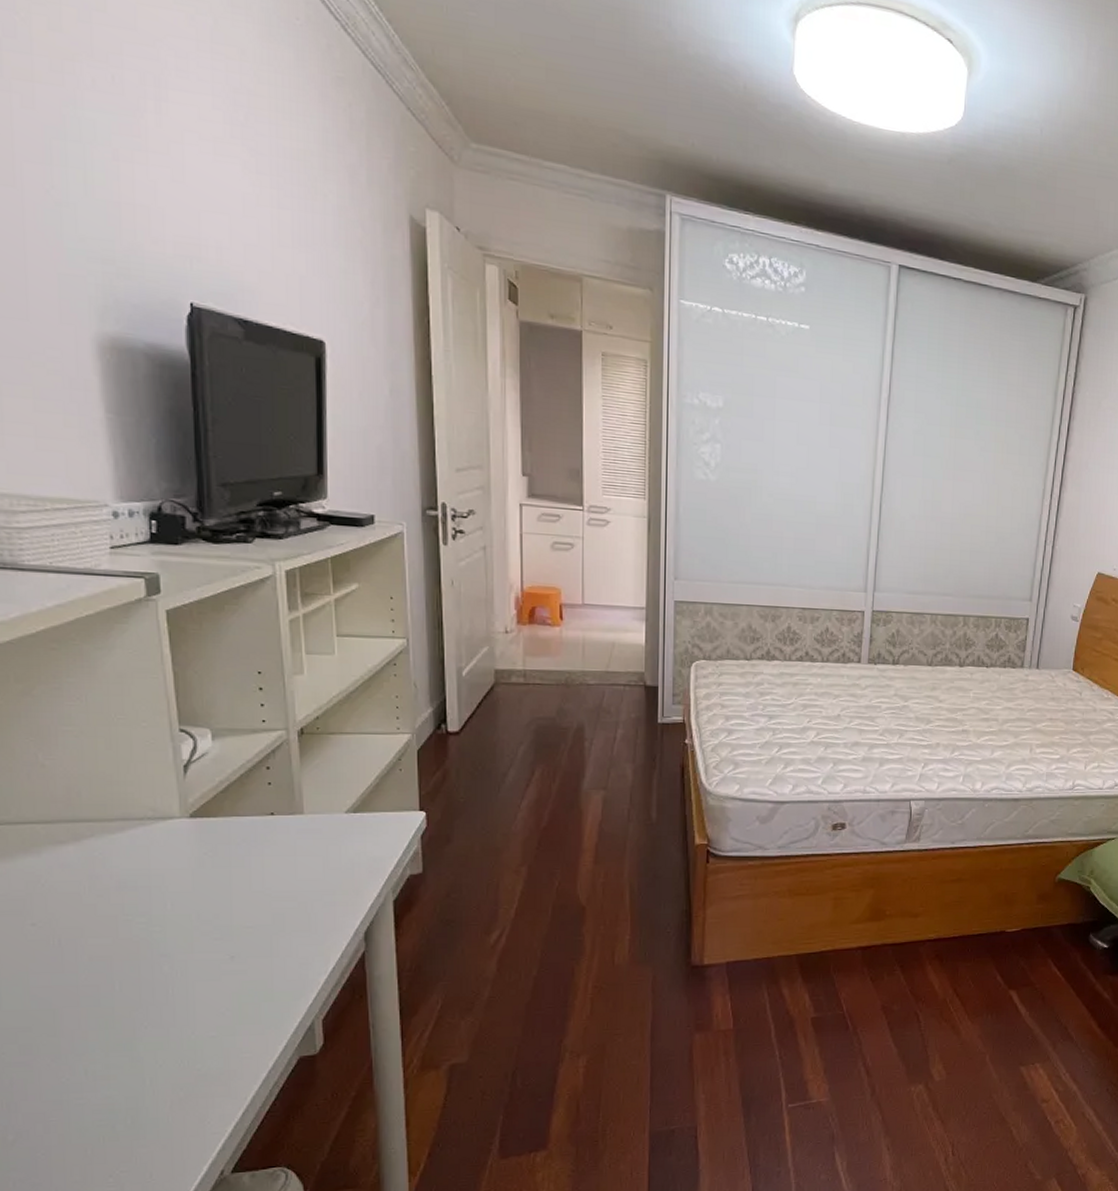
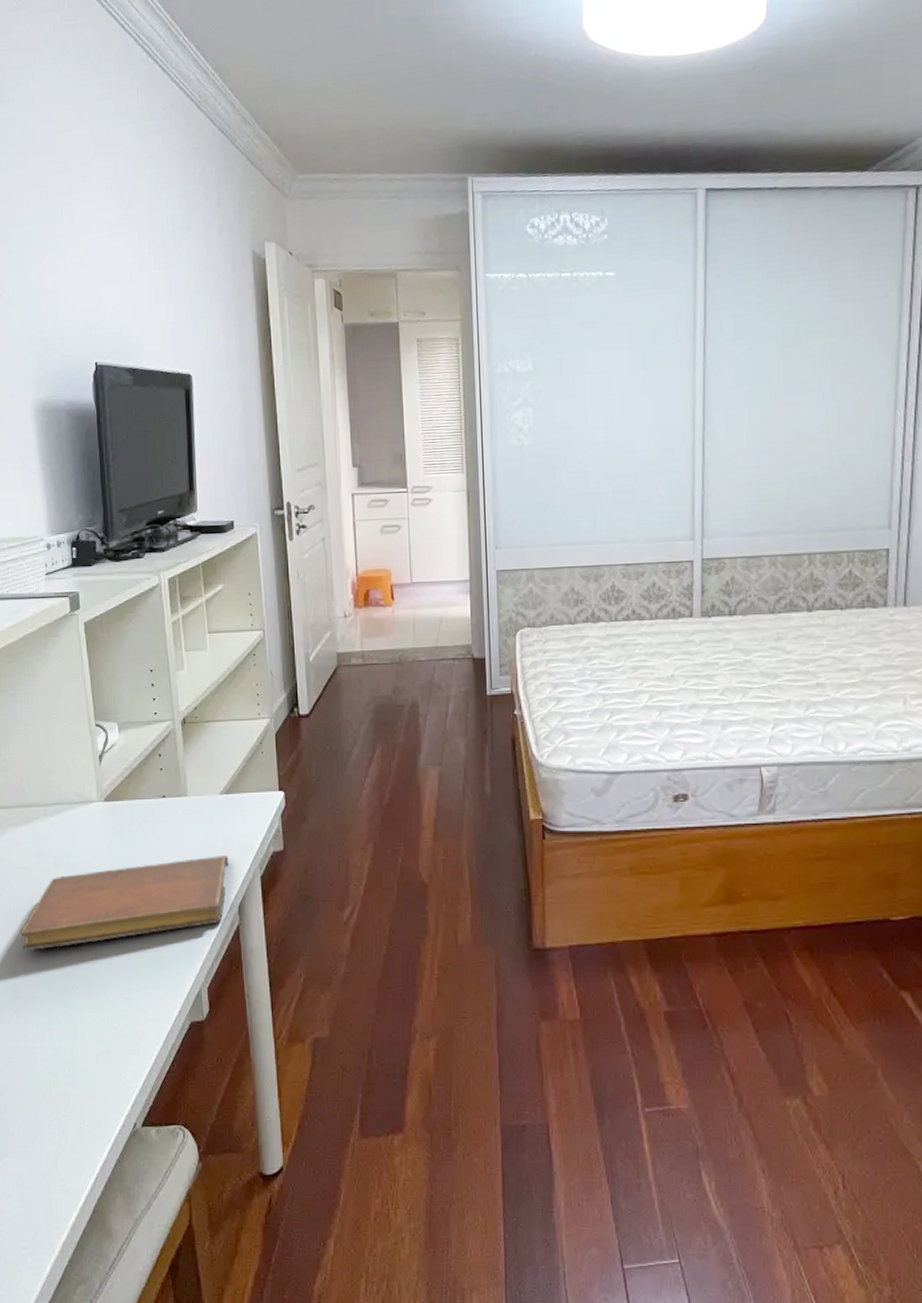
notebook: none [64,877,355,988] -> present [21,854,229,950]

